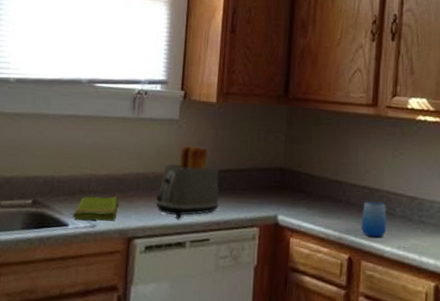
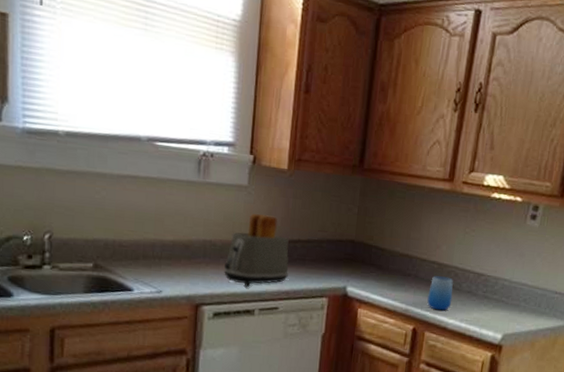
dish towel: present [73,195,118,221] -> none [137,262,185,288]

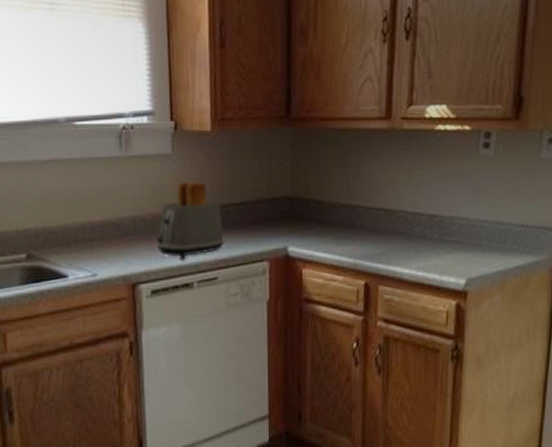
cup: present [427,276,453,311] -> none [377,223,405,261]

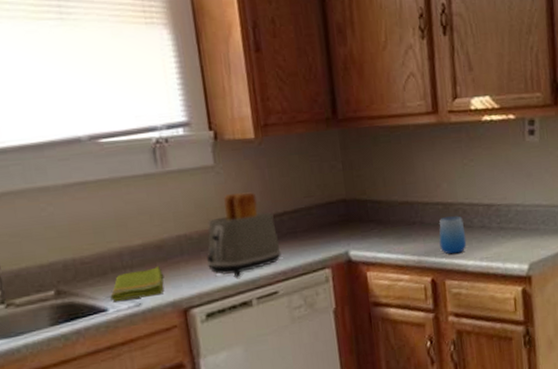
dish towel: none [71,241,118,269] -> present [110,265,164,301]
cup: none [377,223,405,261] -> present [438,216,467,255]

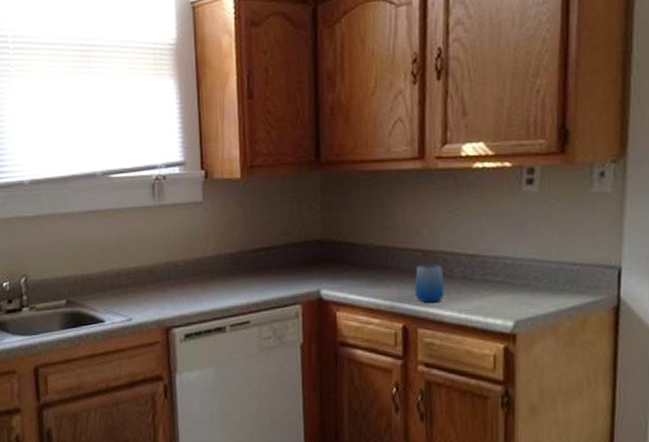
dish towel: present [110,265,164,301] -> none [108,287,152,314]
toaster: present [207,192,281,278] -> none [190,227,256,305]

